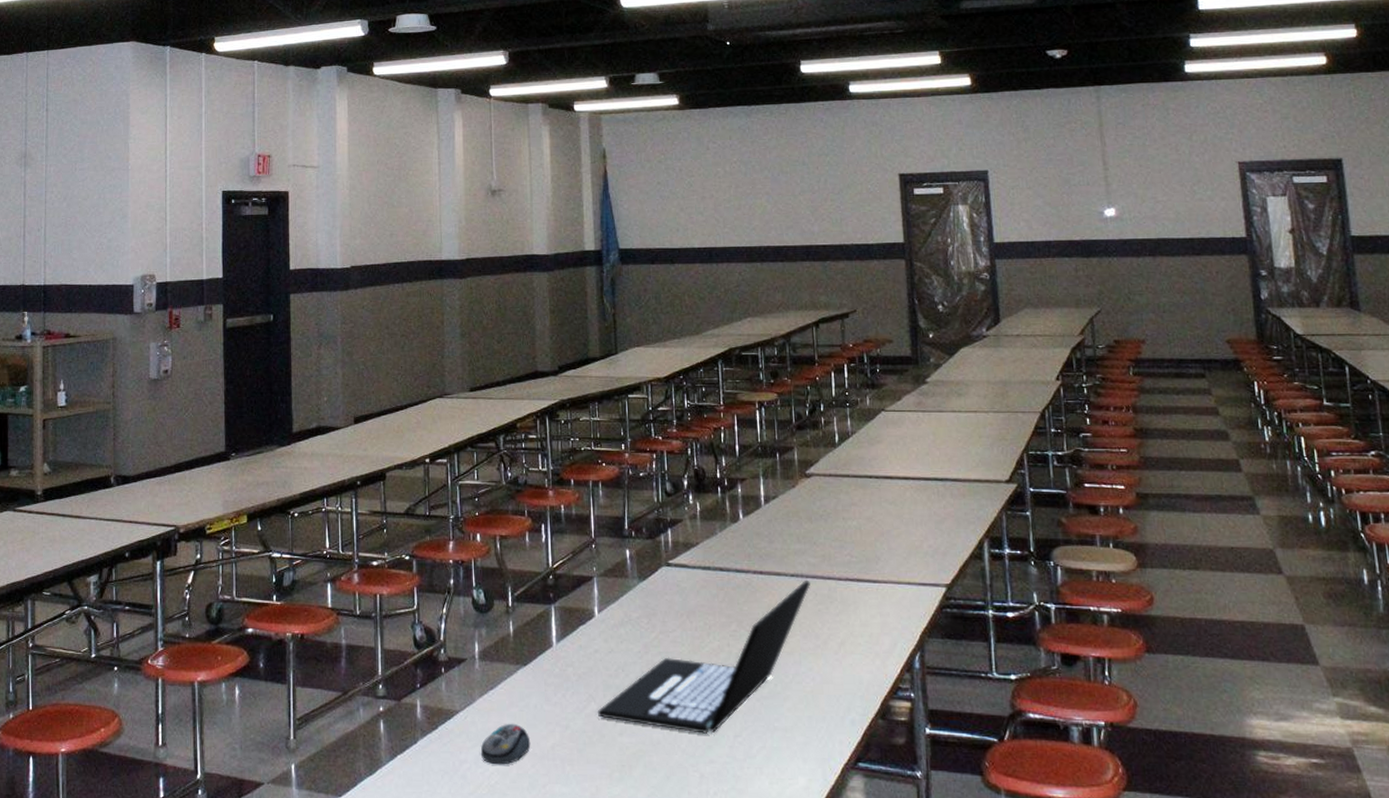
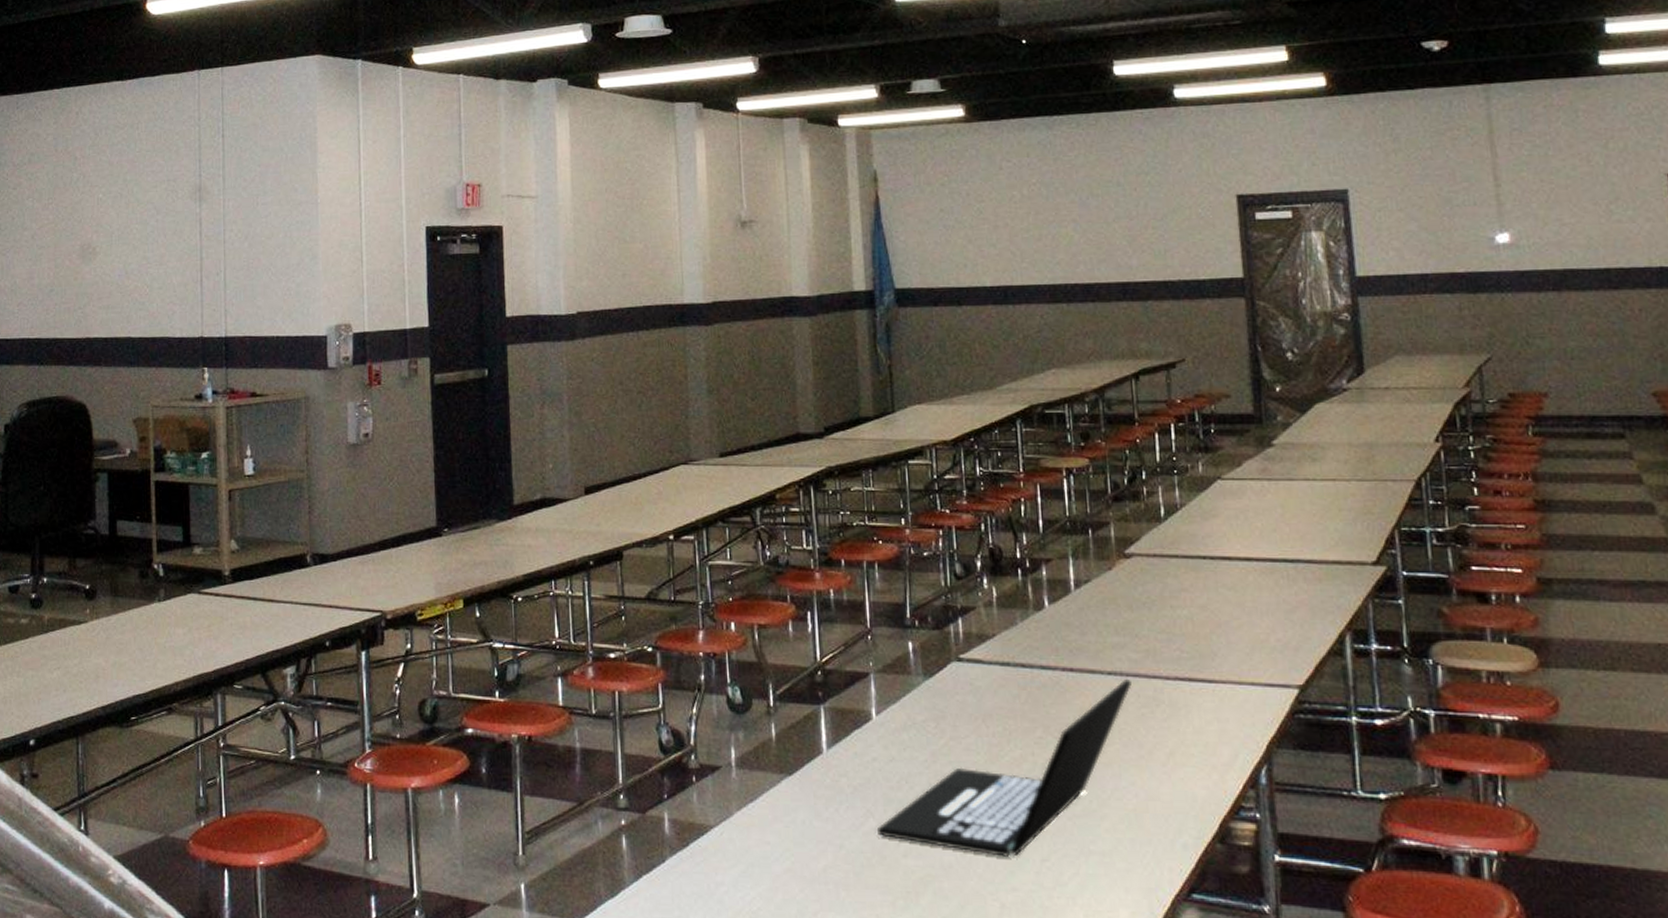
computer mouse: present [481,723,531,765] -> none [740,841,799,889]

